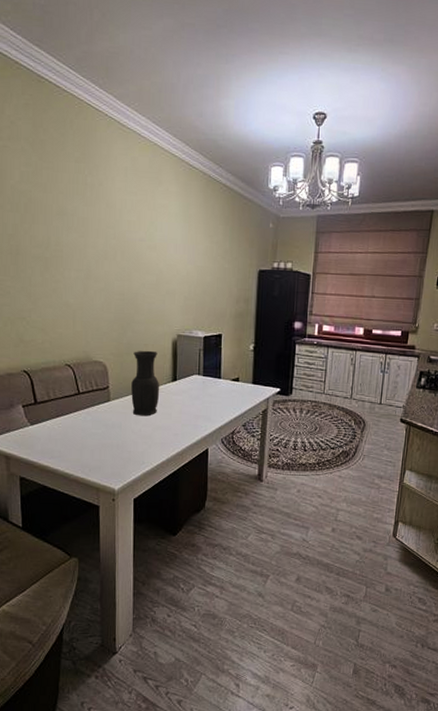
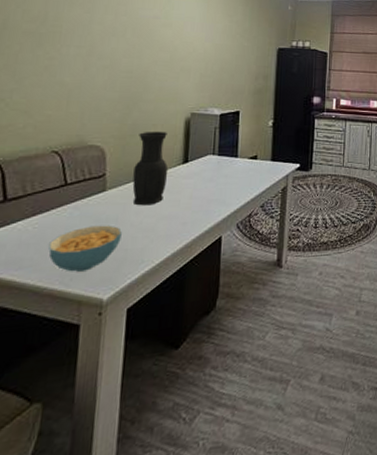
cereal bowl: none [71,429,125,465] -> present [48,225,122,272]

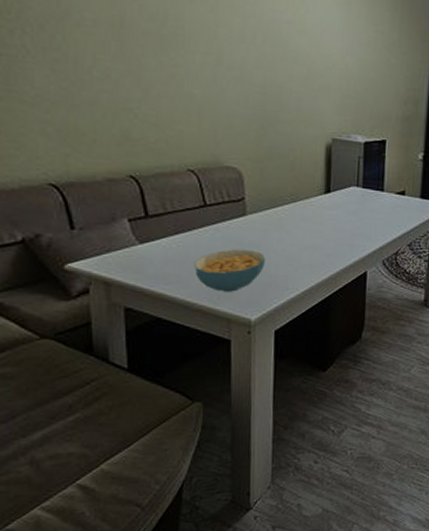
vase: present [132,131,168,206] -> none [273,155,310,234]

